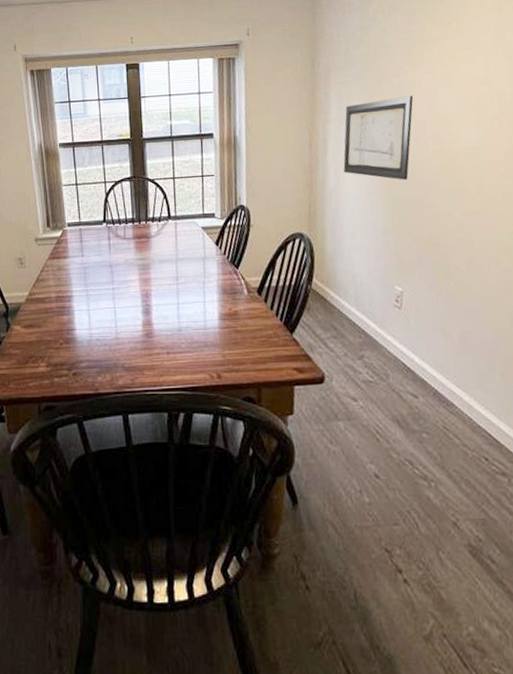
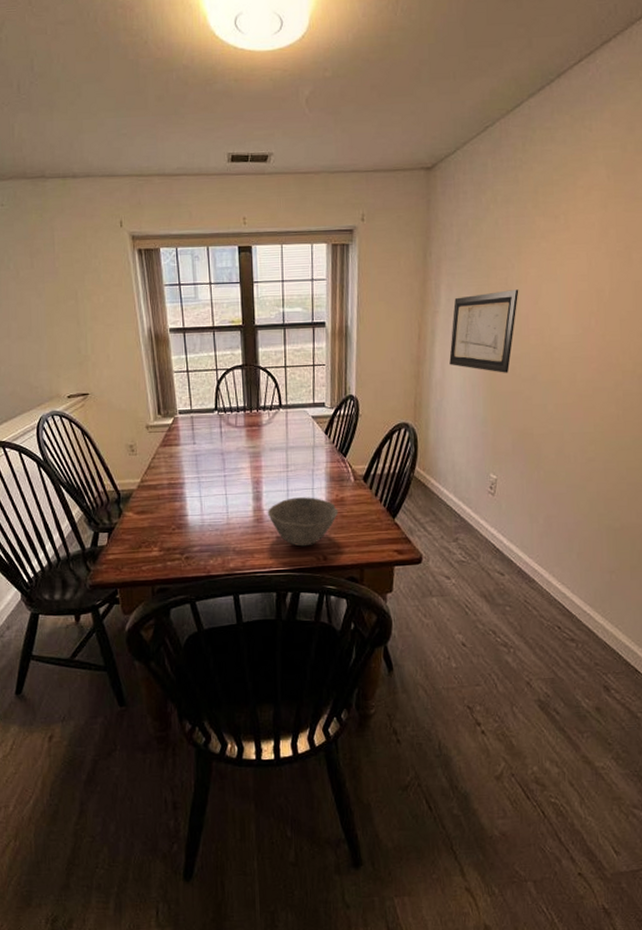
bowl: none [157,310,232,363] -> present [267,497,339,547]

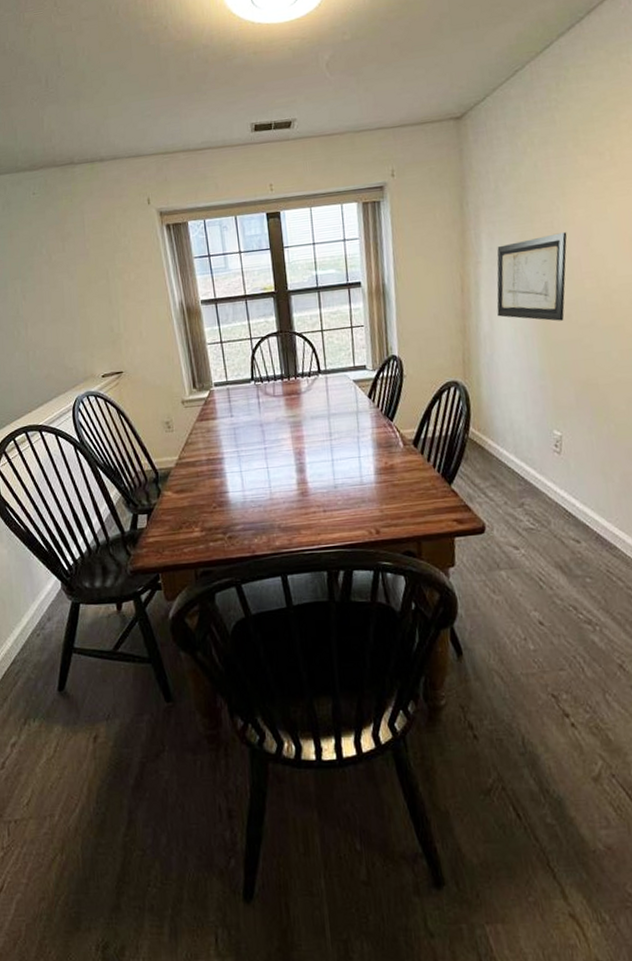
bowl: present [267,497,339,547] -> none [312,466,389,520]

